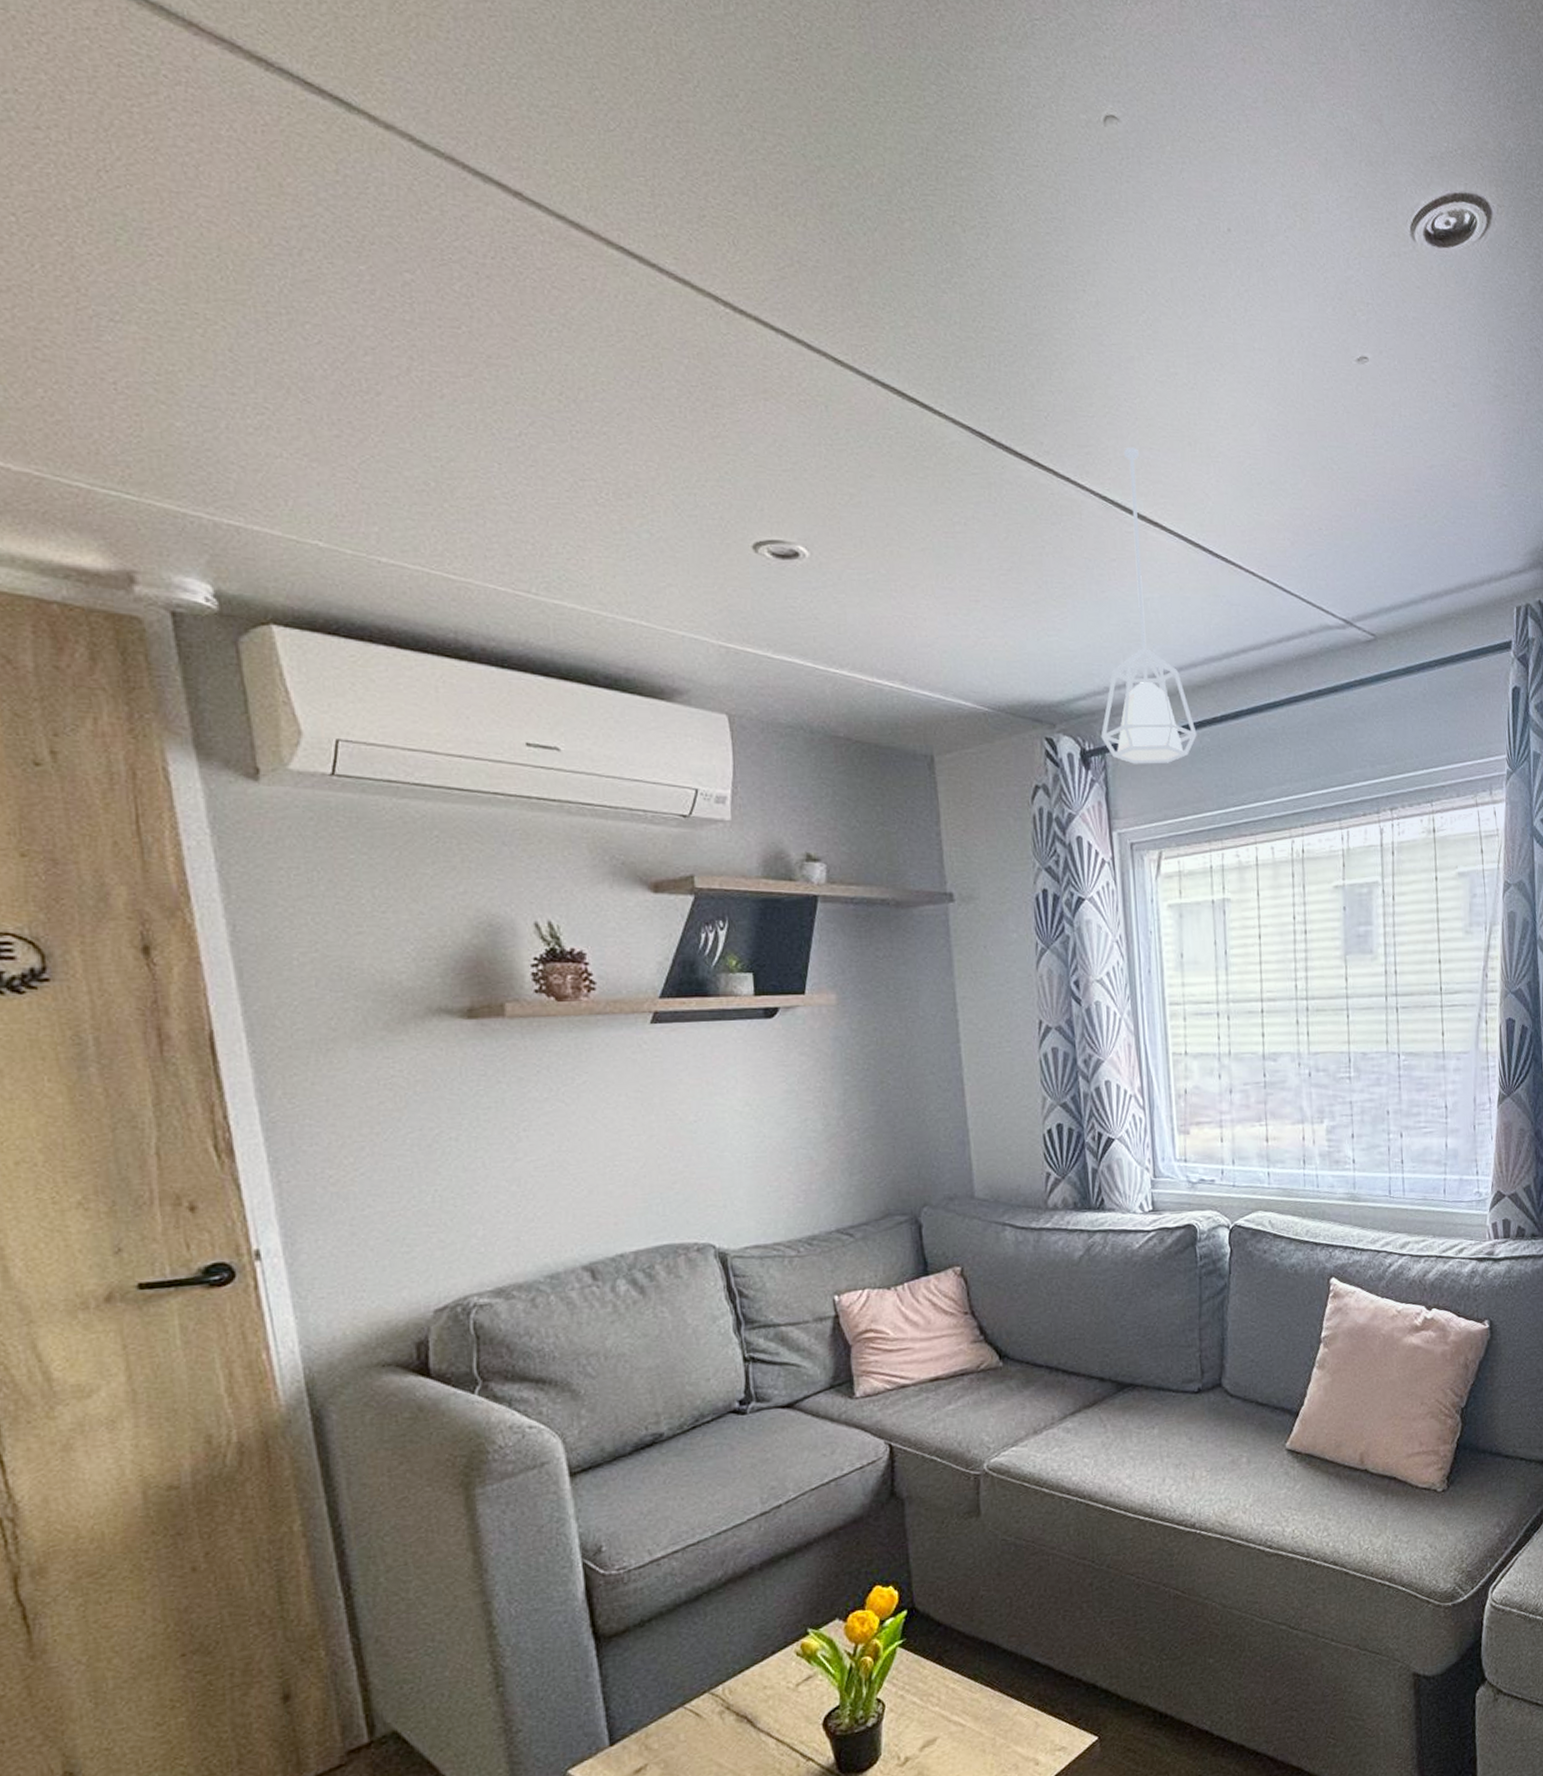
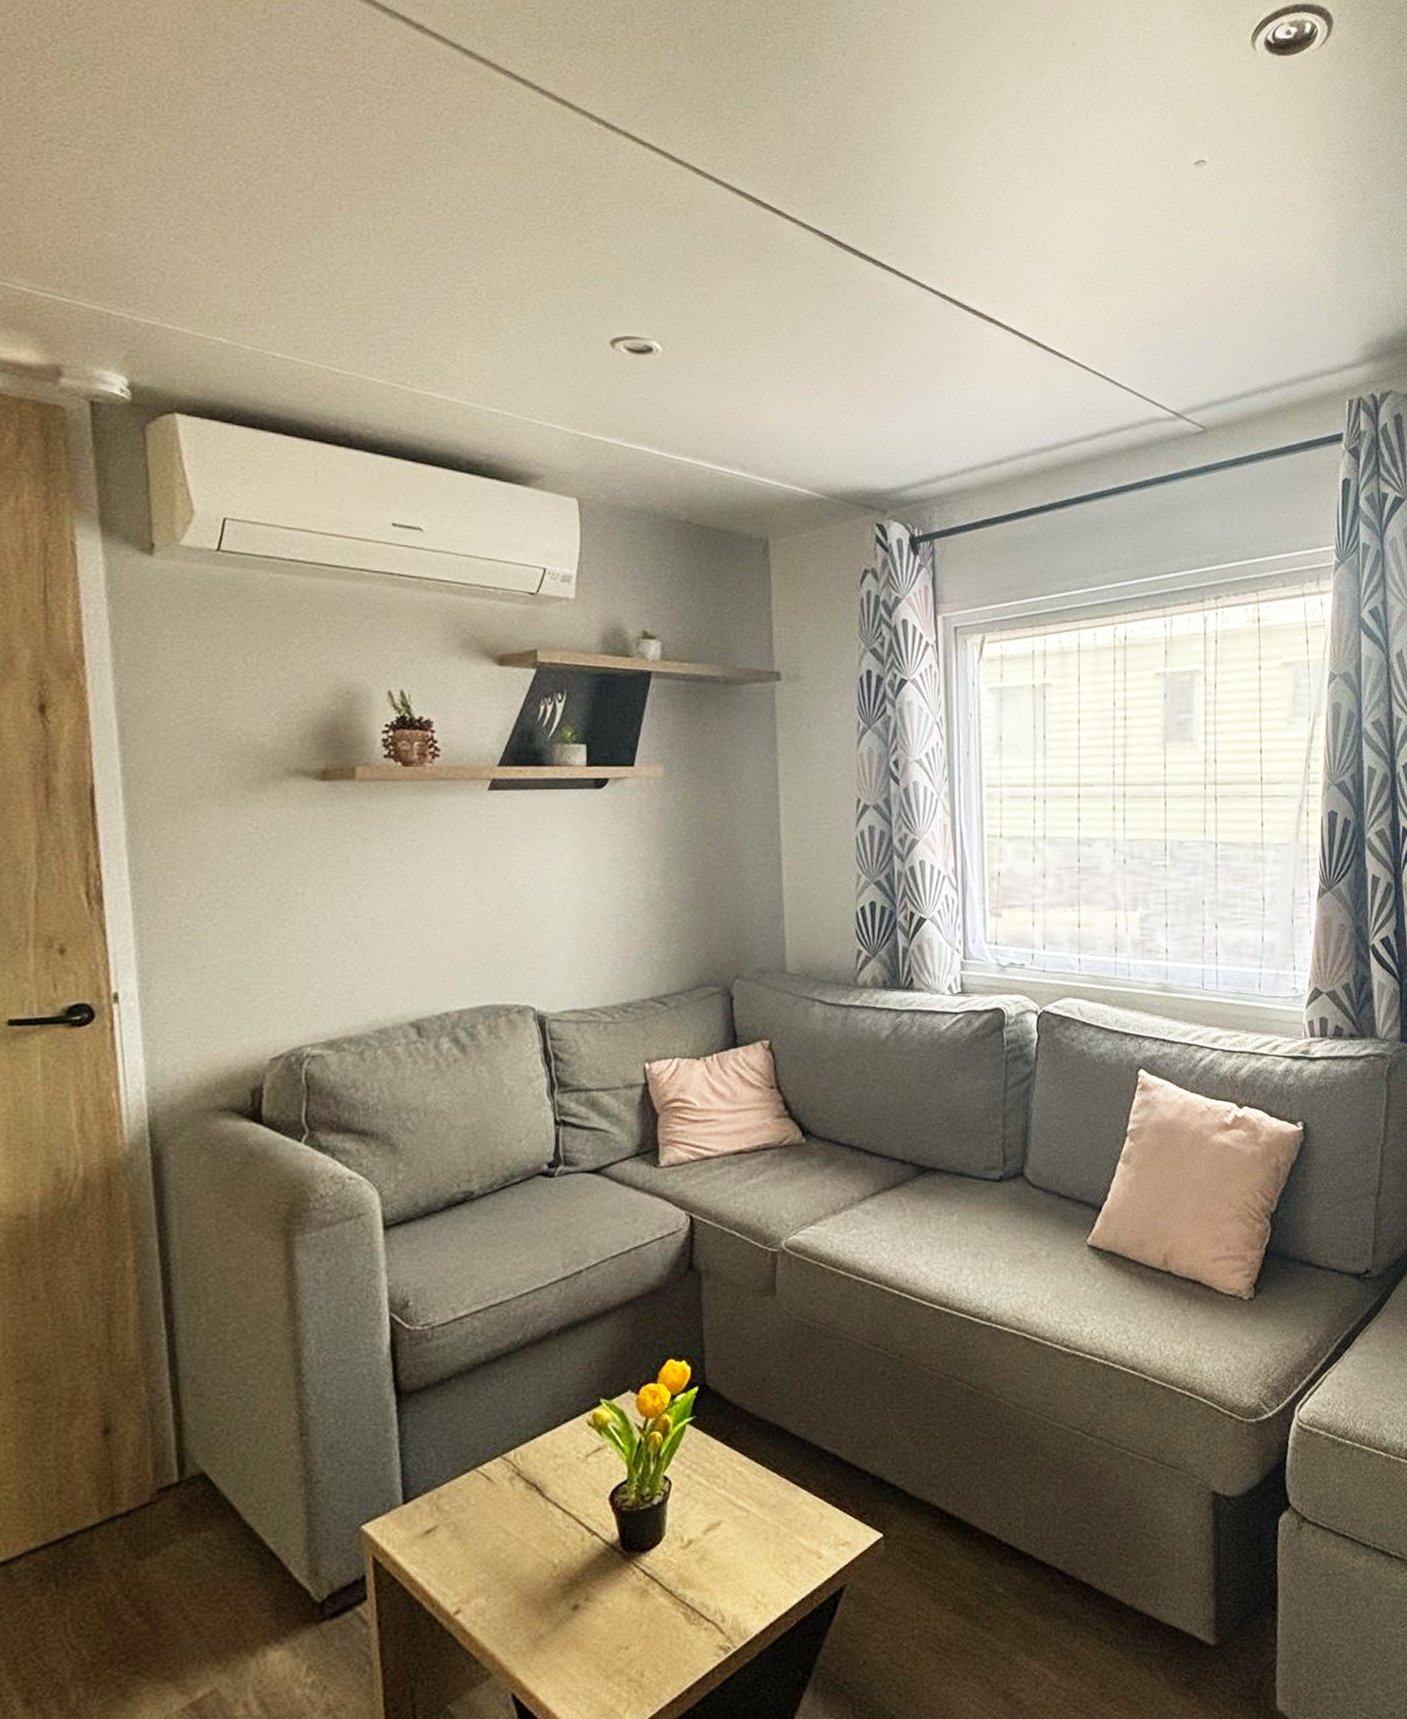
pendant lamp: present [1101,447,1197,764] -> none [930,247,1024,551]

